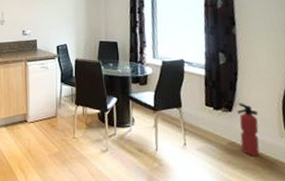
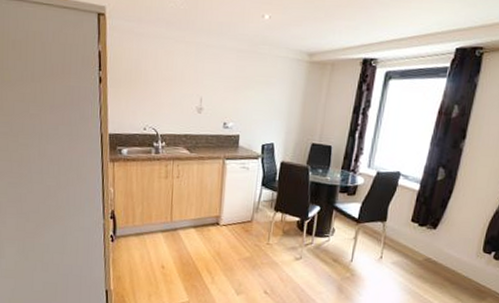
fire extinguisher: present [237,103,260,157] -> none [435,221,462,273]

